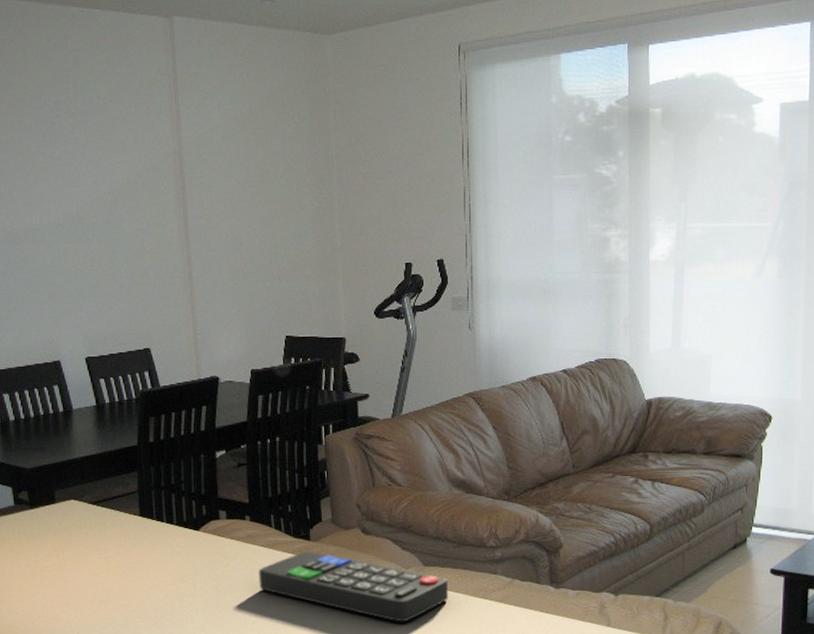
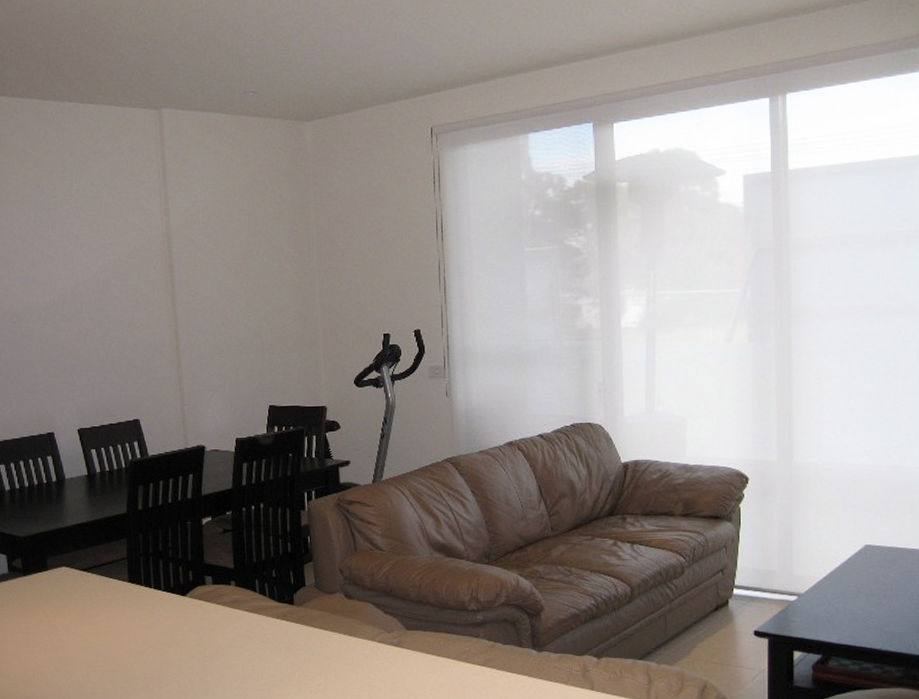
remote control: present [258,551,449,622] -> none [243,615,432,687]

